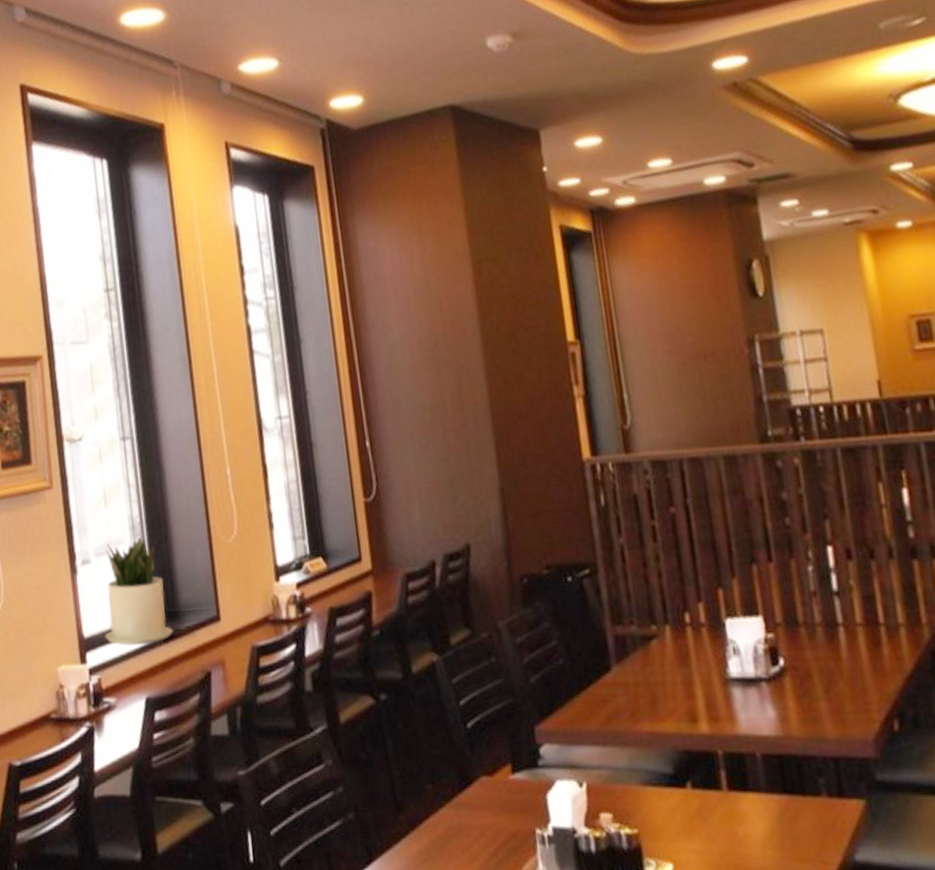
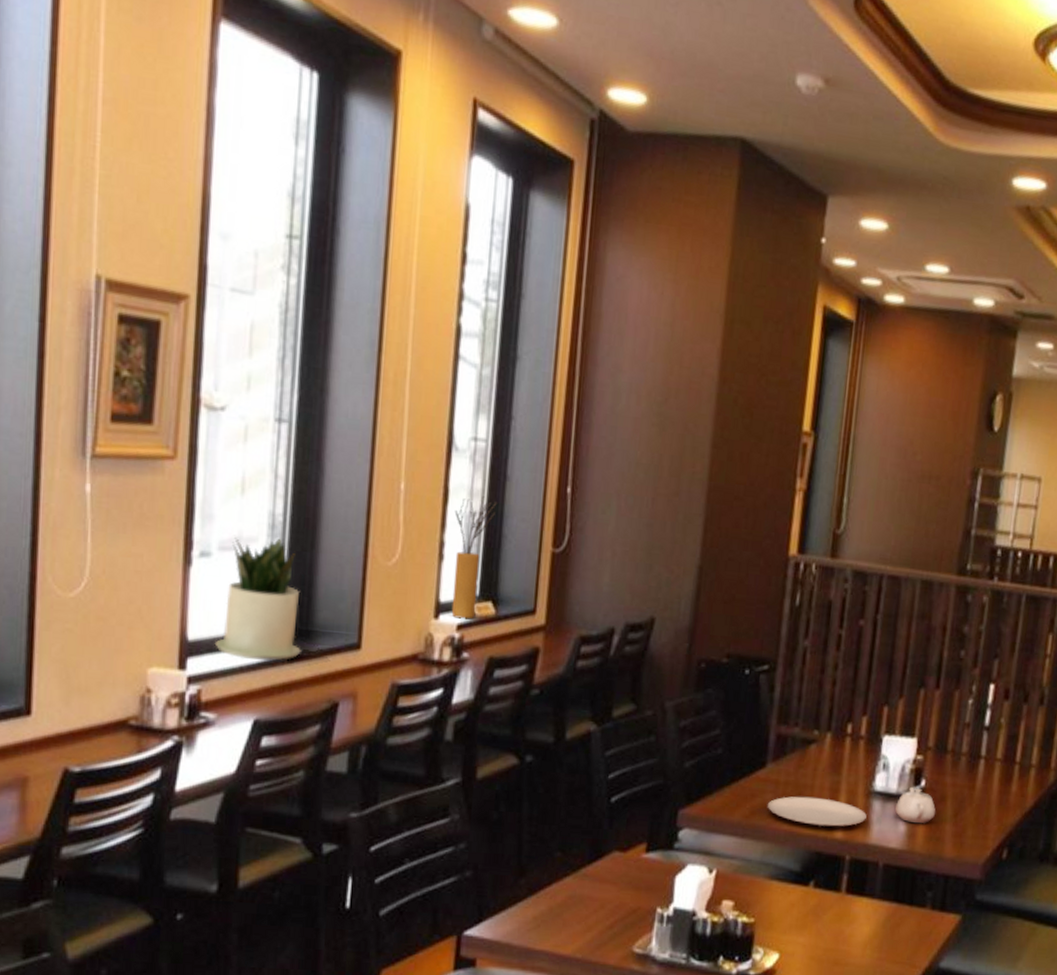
vase: none [275,465,310,578] -> present [451,496,498,620]
plate: none [622,693,729,724] -> present [768,796,867,827]
teapot: none [757,668,805,706] -> present [894,787,936,824]

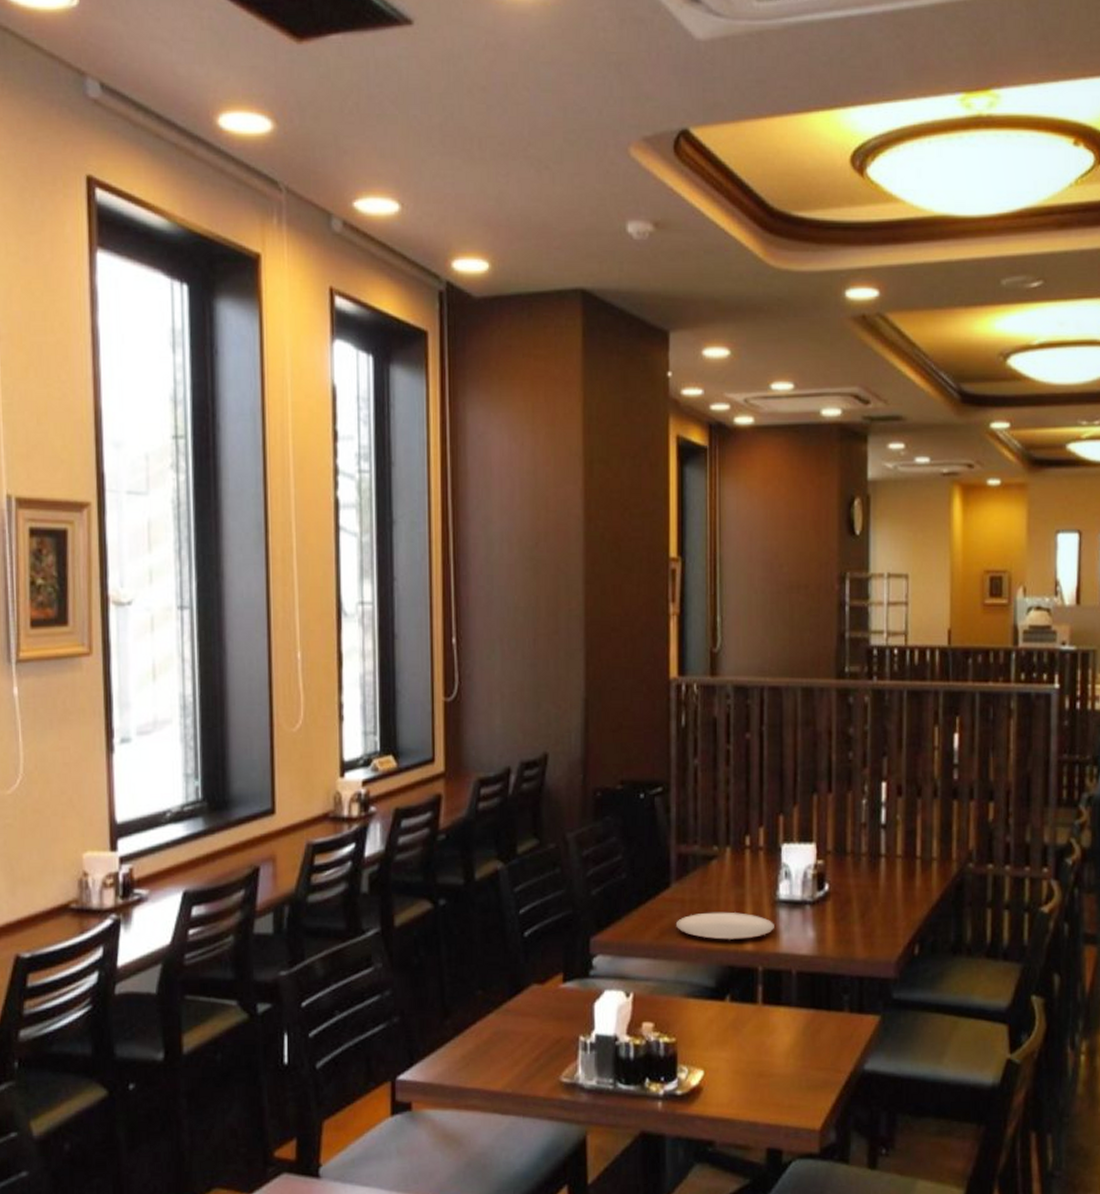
planter: present [214,538,301,661] -> none [141,717,221,836]
vase: present [451,496,498,620] -> none [349,656,388,775]
teapot: present [894,787,936,824] -> none [801,892,843,928]

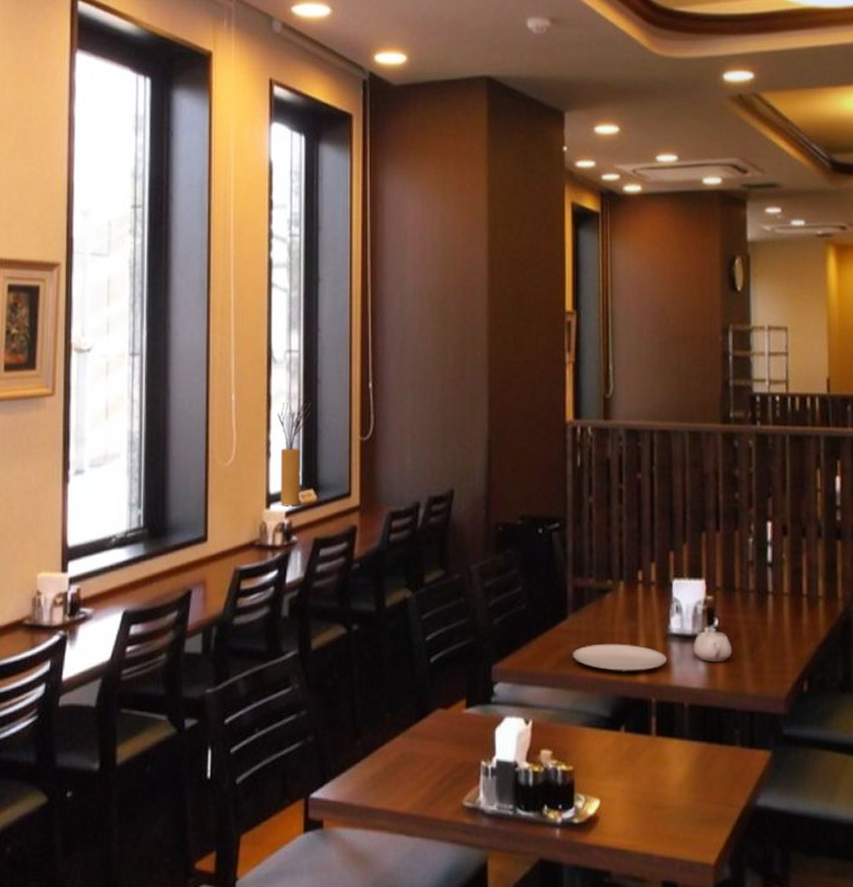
vase: none [349,656,388,775] -> present [277,398,312,507]
teapot: none [801,892,843,928] -> present [692,628,733,662]

